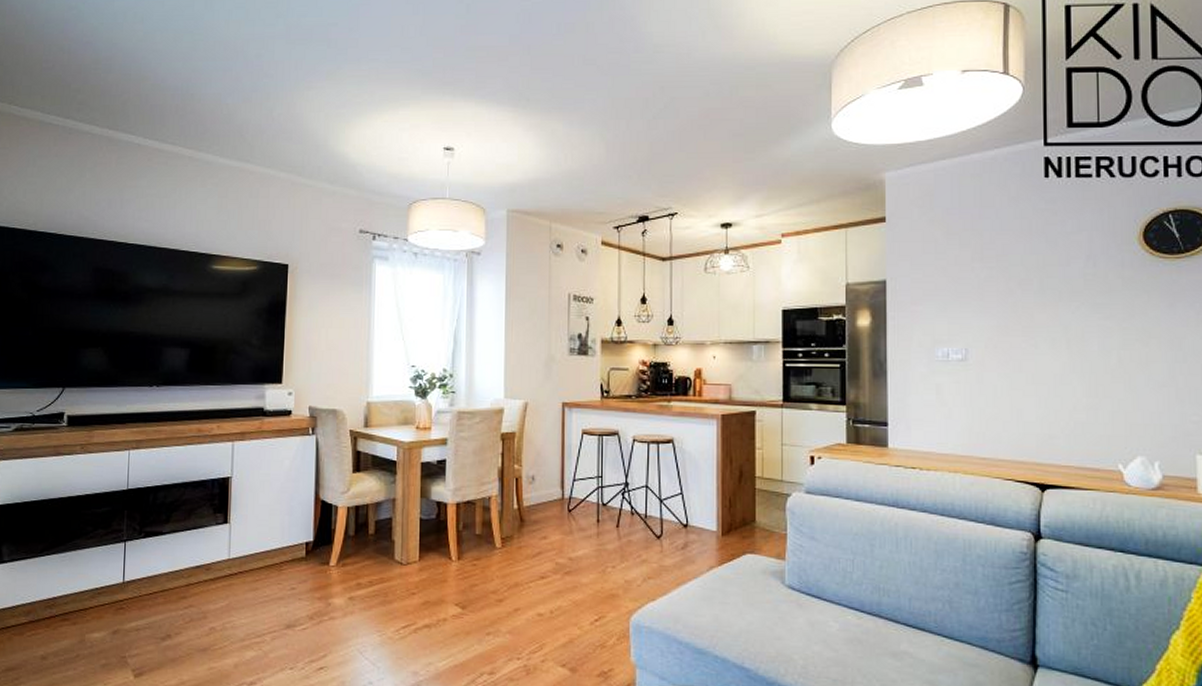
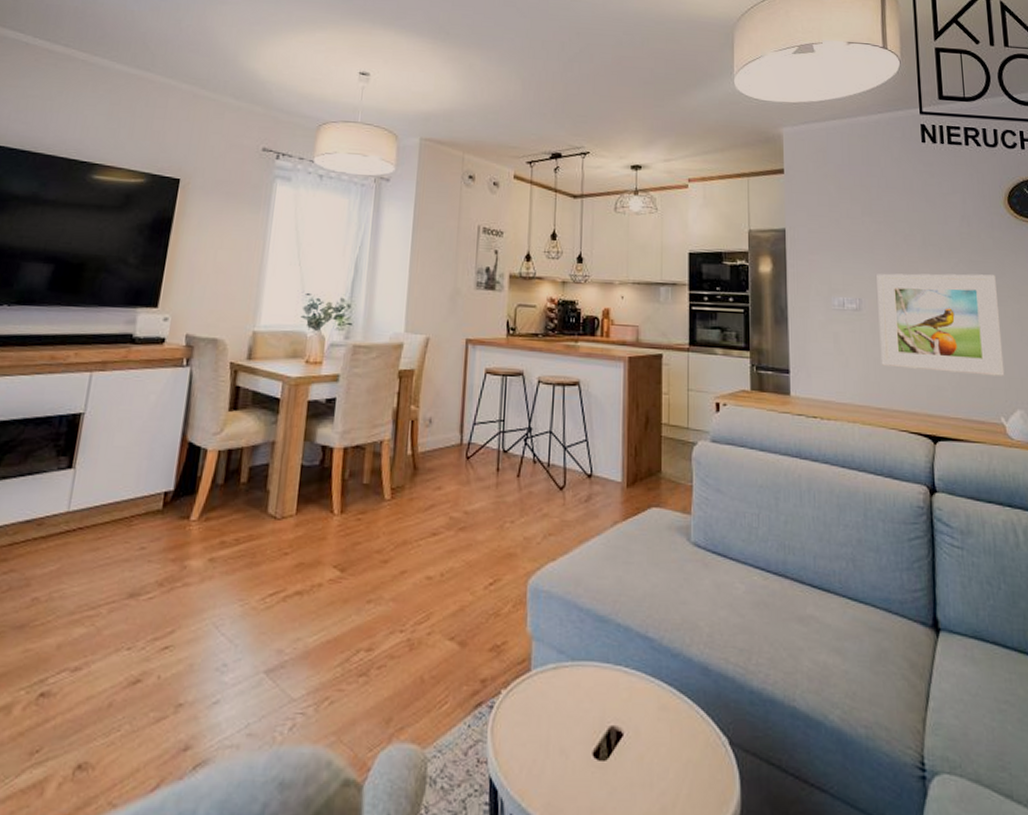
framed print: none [986,317,1126,423] -> present [876,273,1005,376]

